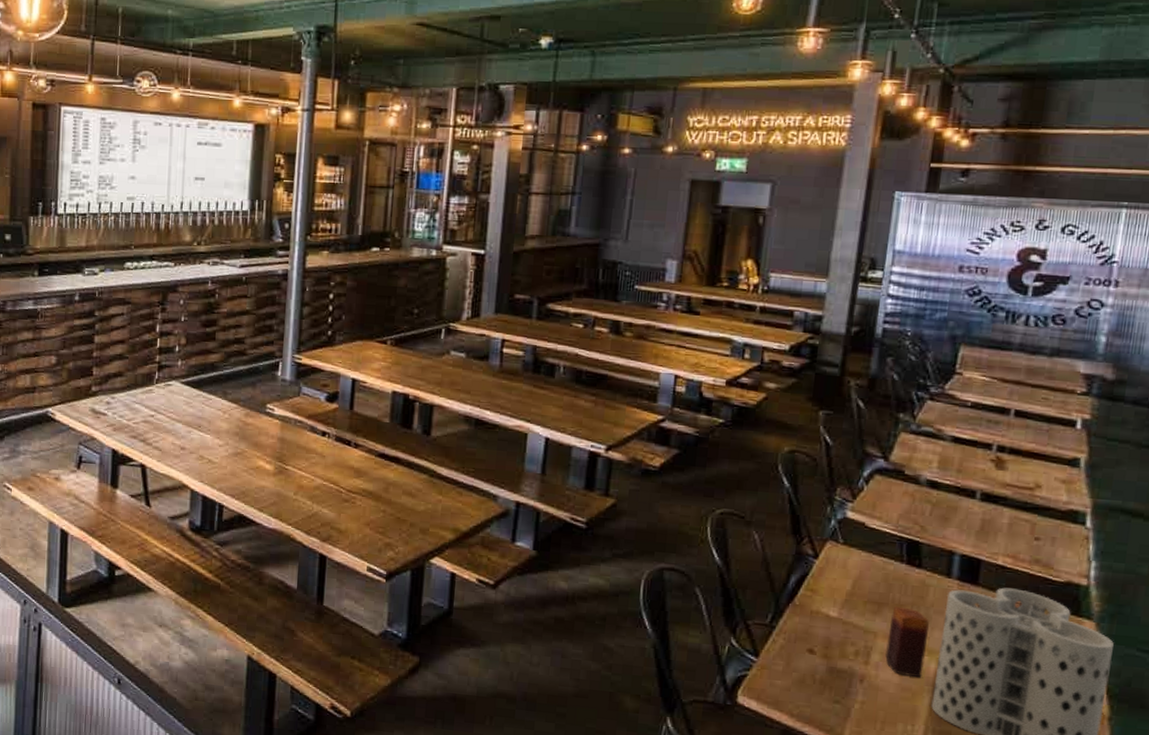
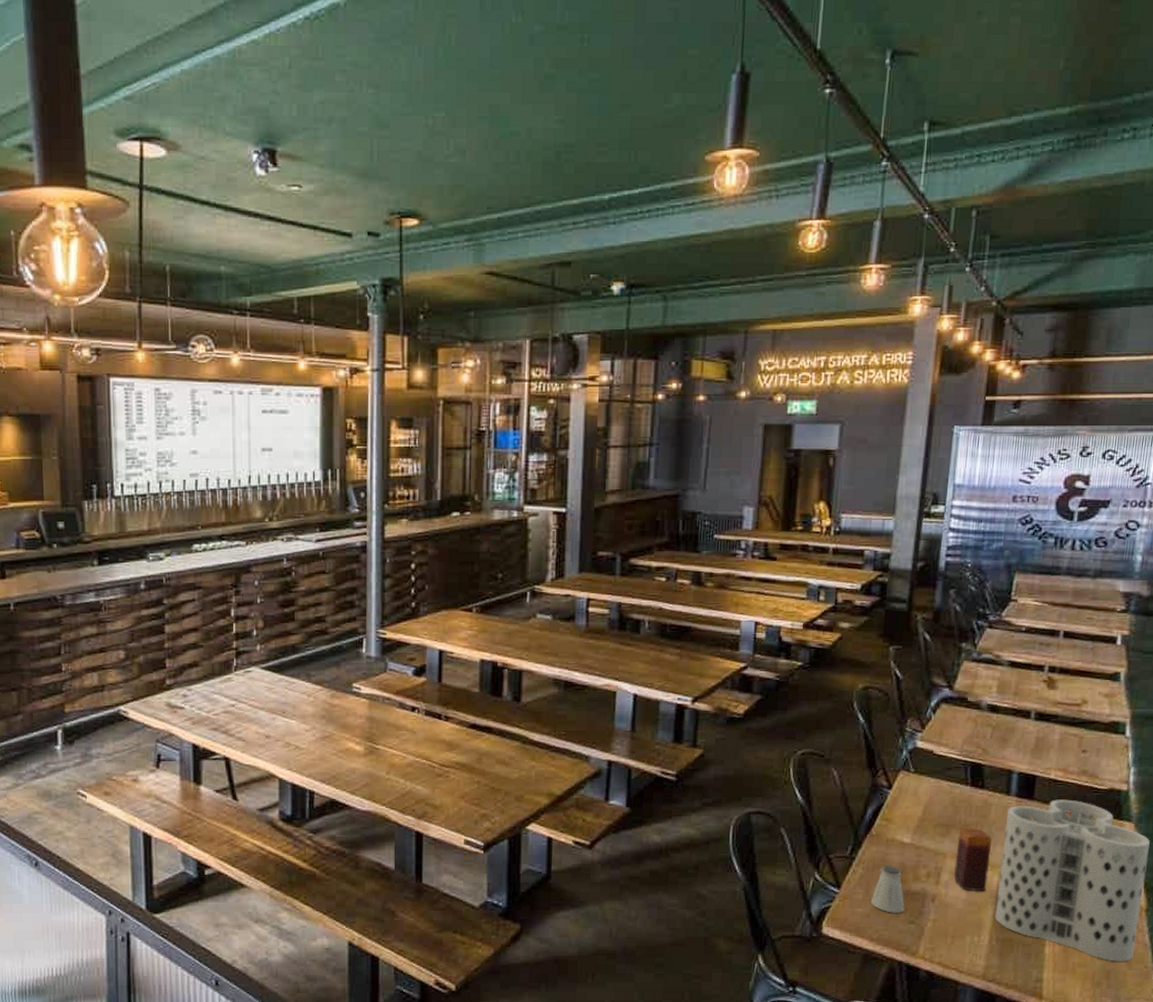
saltshaker: none [791,637,830,690] -> present [870,865,905,913]

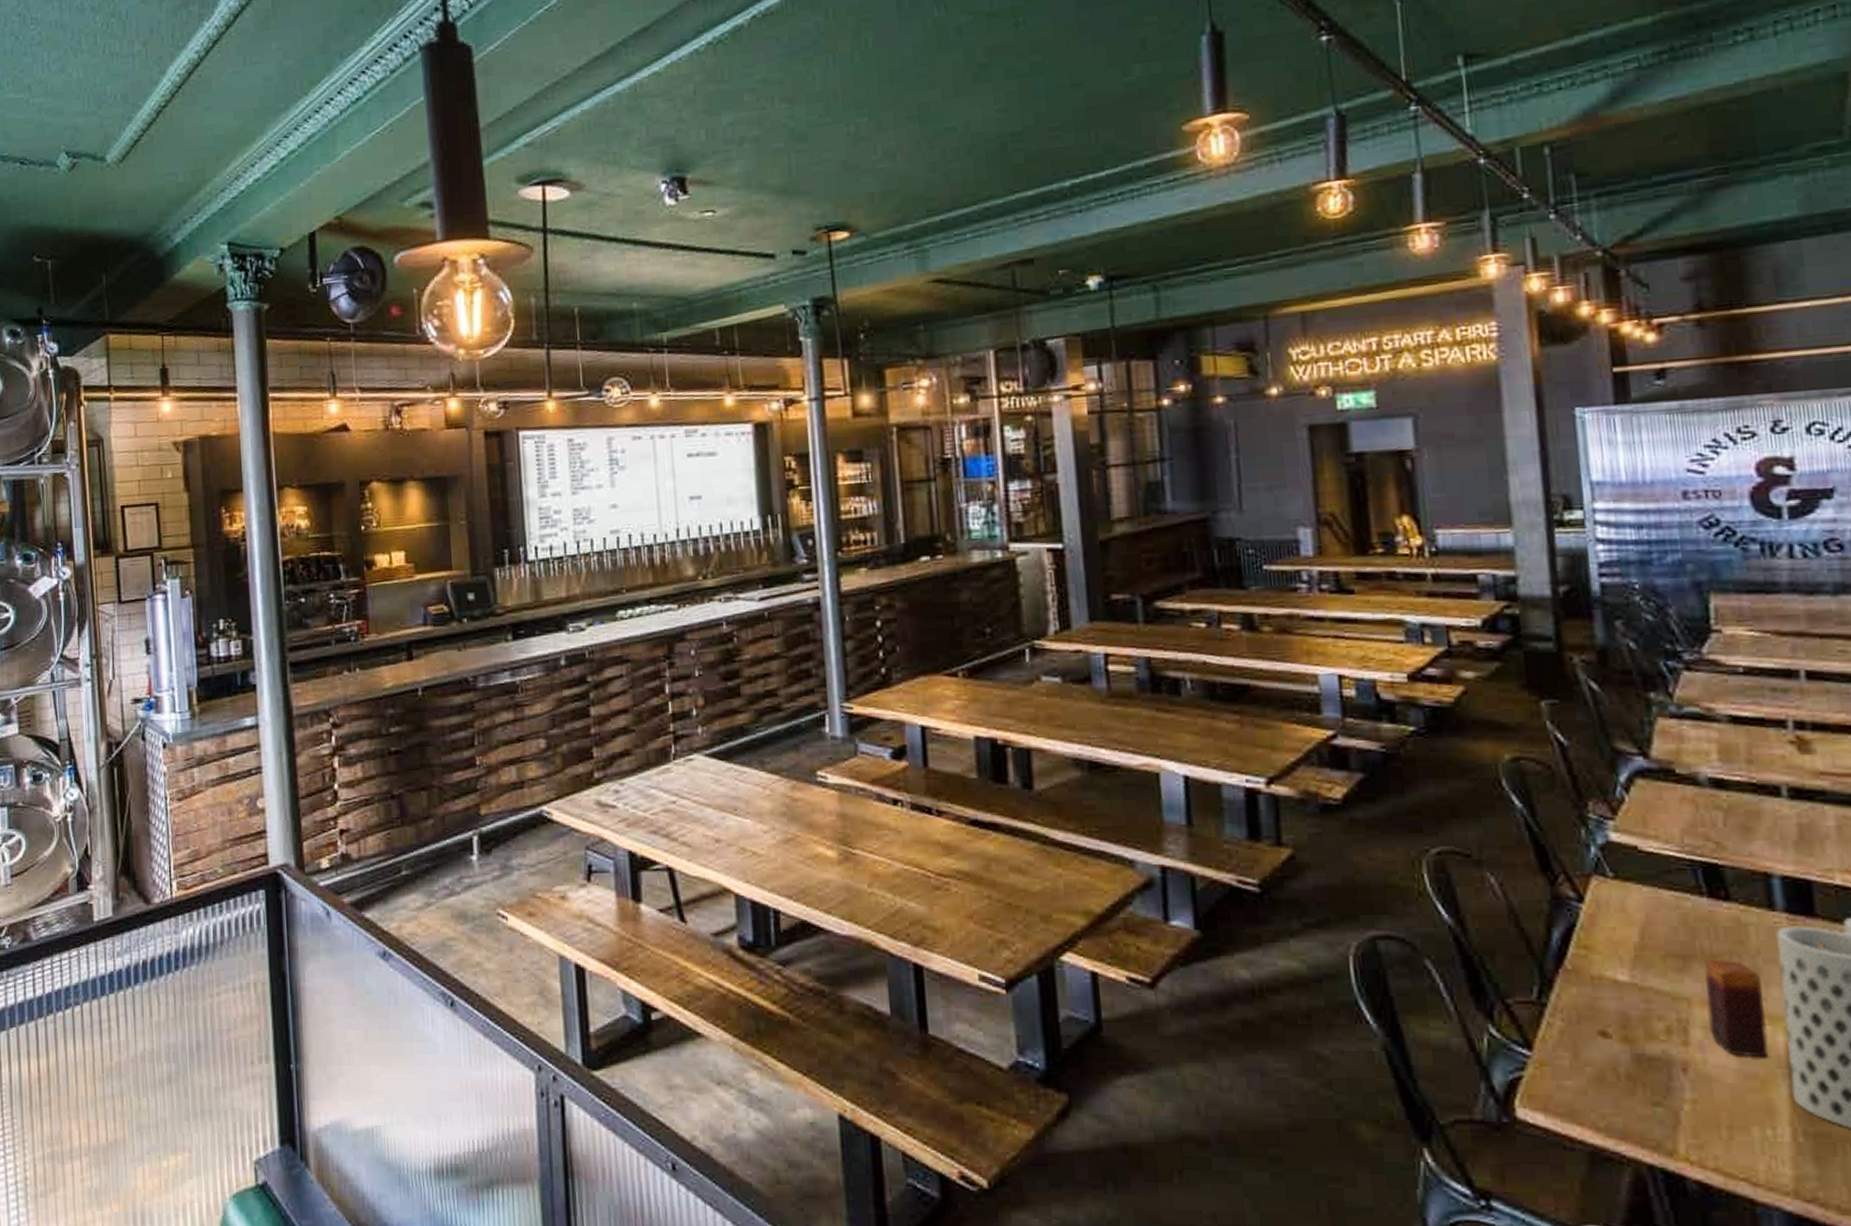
saltshaker: present [870,865,905,913] -> none [1583,1014,1642,1089]

